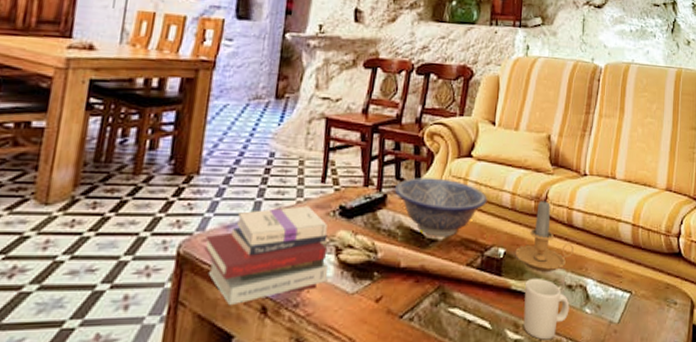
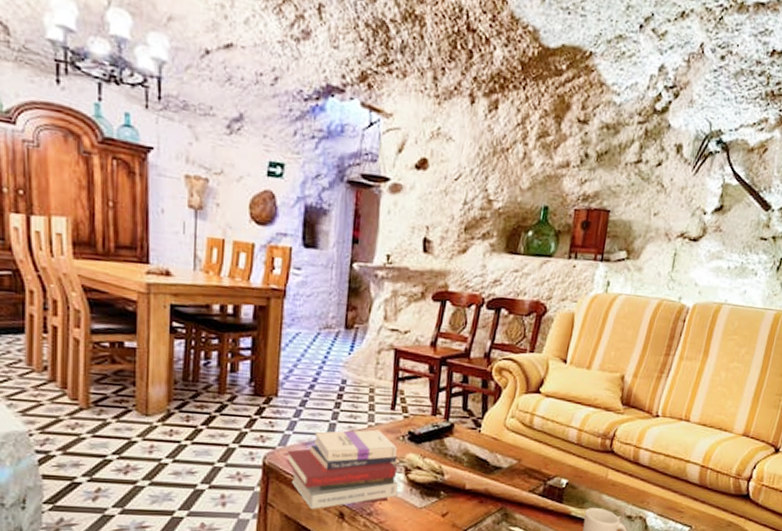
decorative bowl: present [394,177,488,237] -> none [461,410,554,466]
candle: present [515,199,574,272] -> none [577,437,638,503]

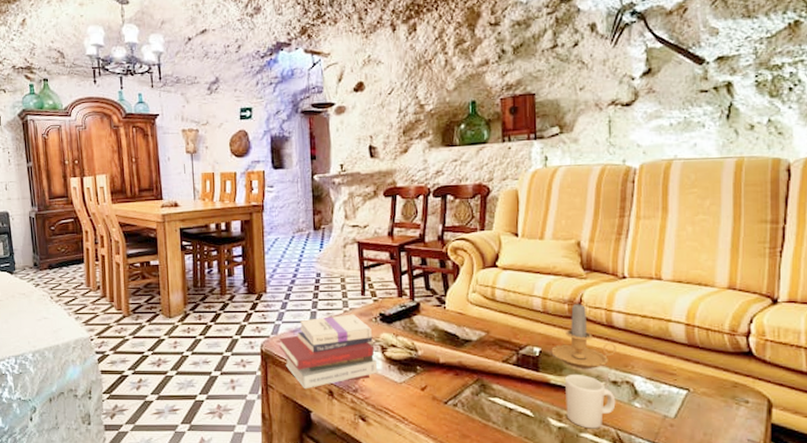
candle: none [577,437,638,503] -> present [551,302,616,368]

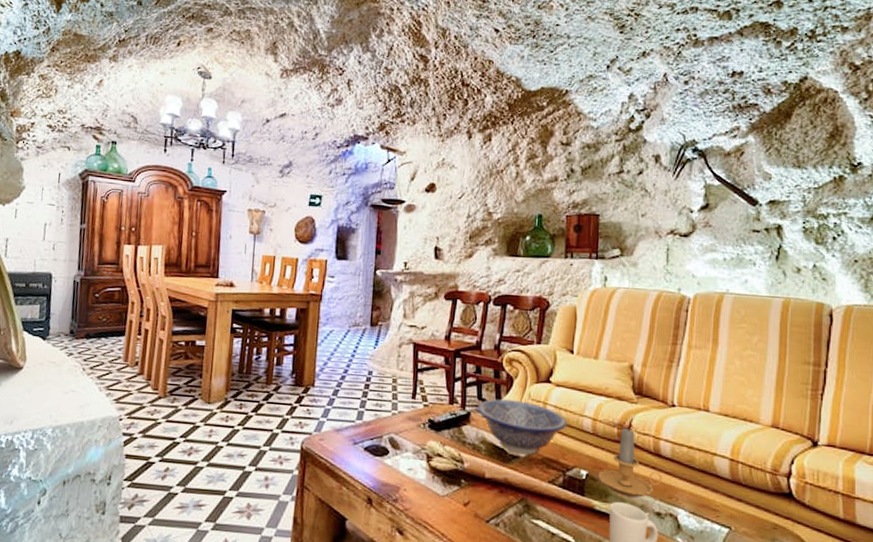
books: present [279,314,378,390] -> none [321,417,422,495]
decorative bowl: none [425,287,517,338] -> present [477,399,568,455]

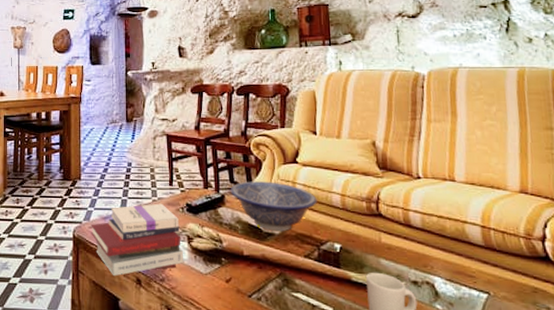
books: none [321,417,422,495] -> present [91,203,184,277]
candle: present [598,427,662,498] -> none [351,200,415,267]

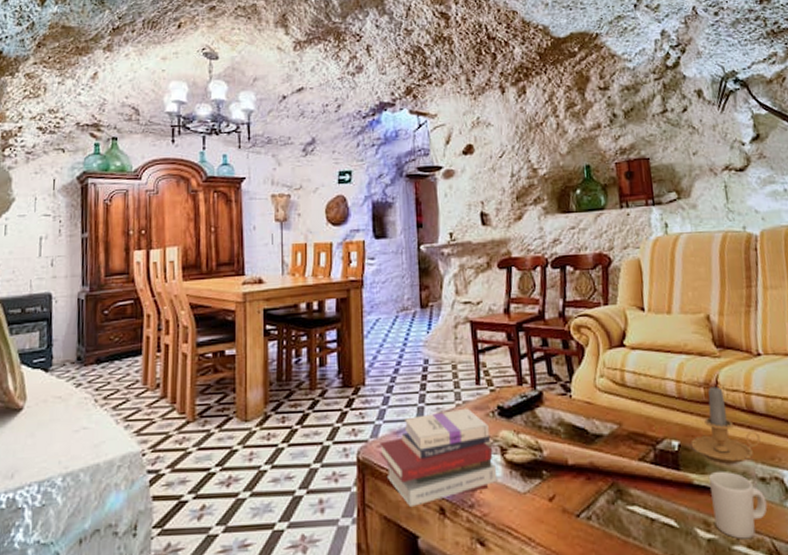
decorative bowl: present [230,181,317,232] -> none [548,371,650,432]
candle: none [351,200,415,267] -> present [691,385,761,464]

